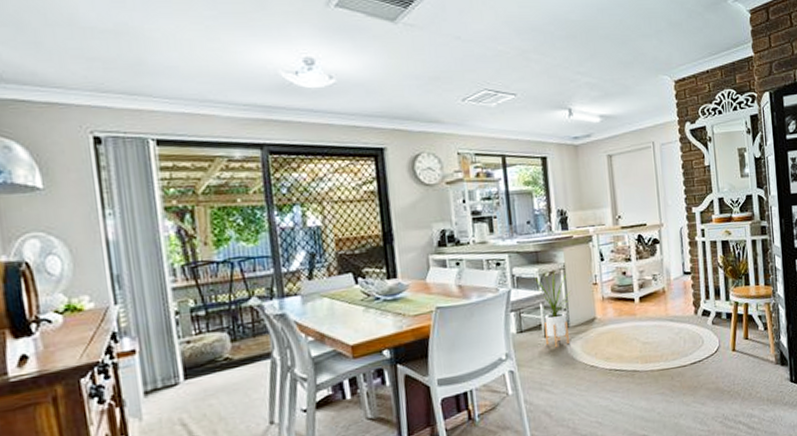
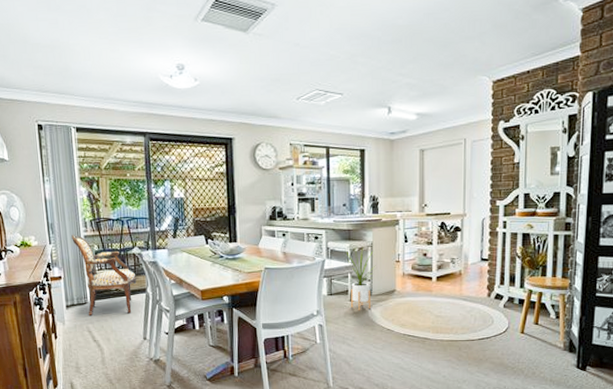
armchair: none [151,287,257,401] -> present [71,234,137,315]

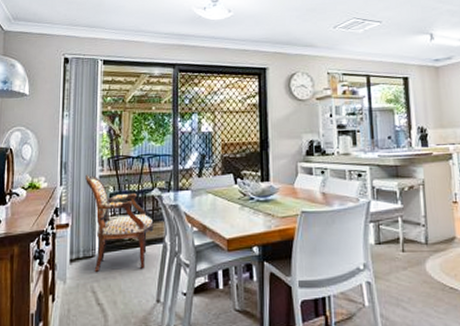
house plant: present [346,246,376,311] -> none [394,184,430,264]

